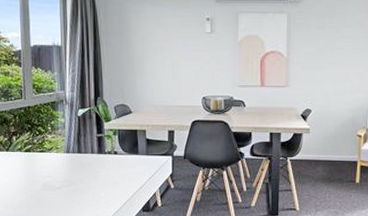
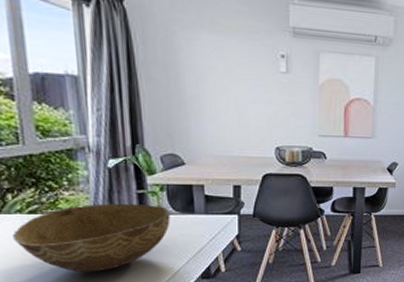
bowl: none [15,144,120,201] -> present [13,203,171,273]

